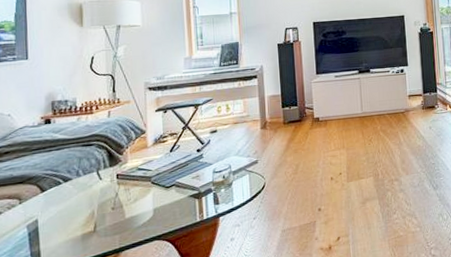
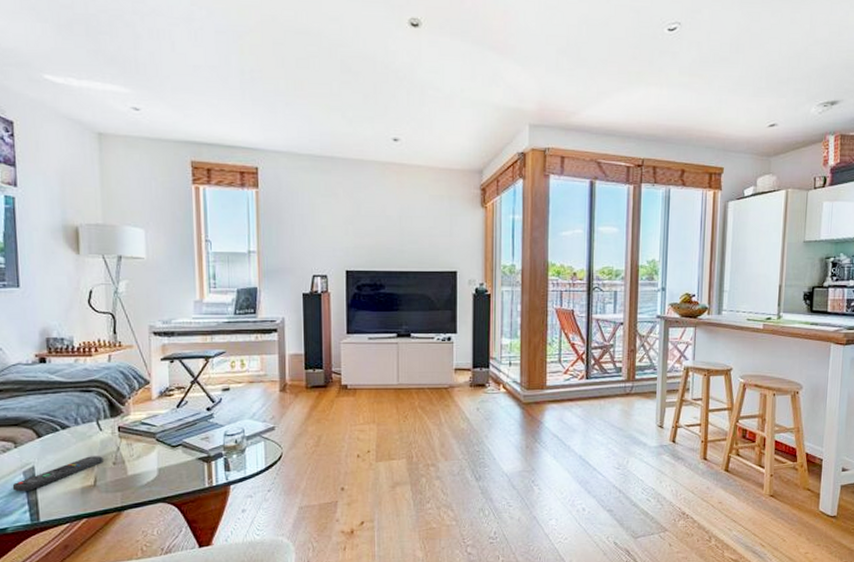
remote control: none [16,203,103,245] -> present [12,456,104,492]

